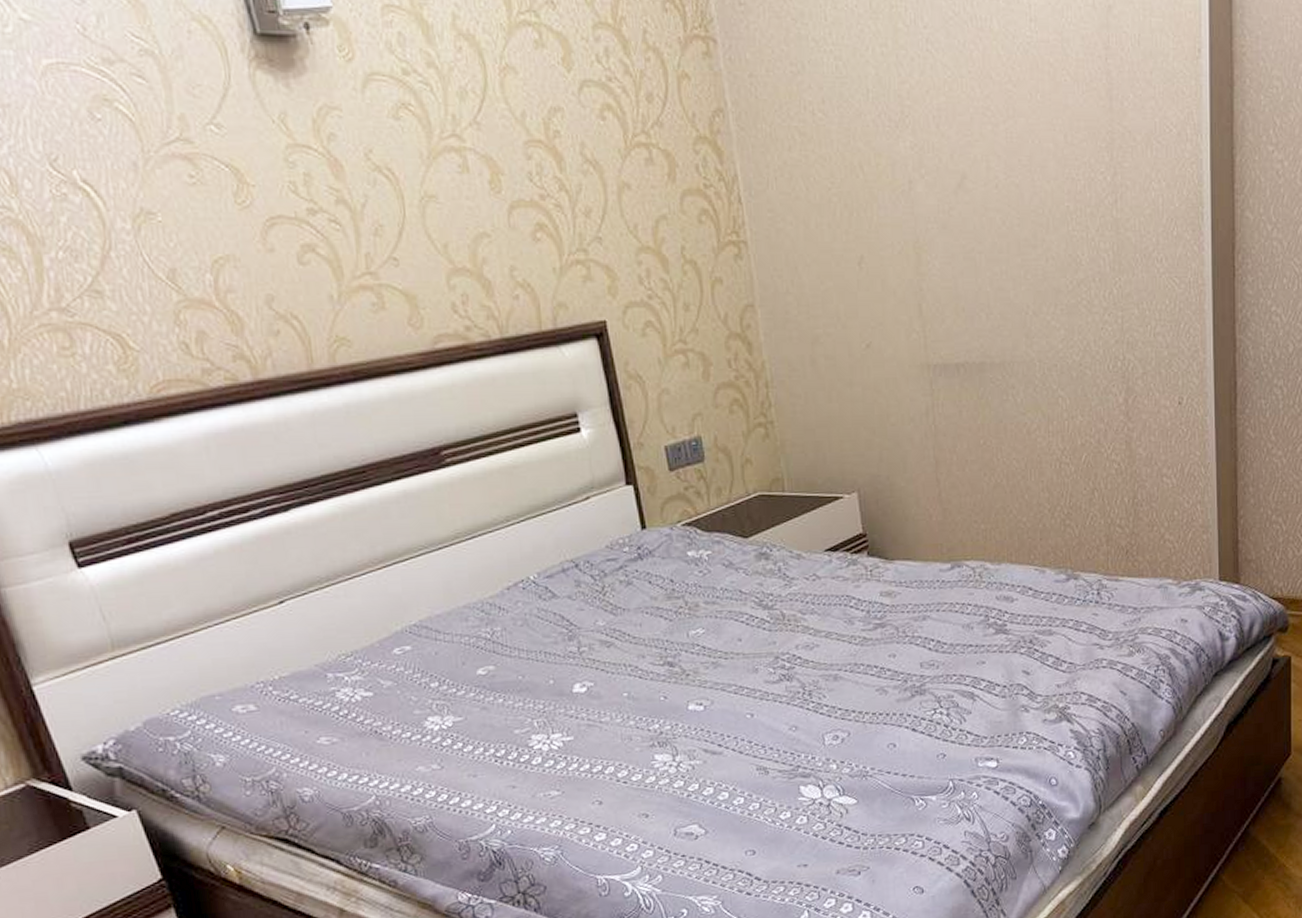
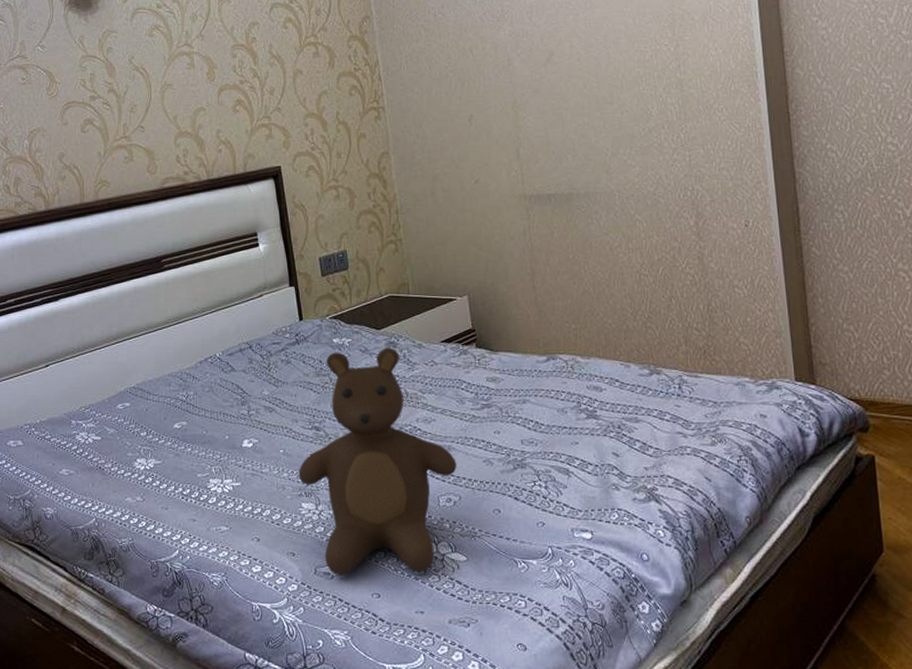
teddy bear: none [648,560,845,835] -> present [298,347,457,575]

